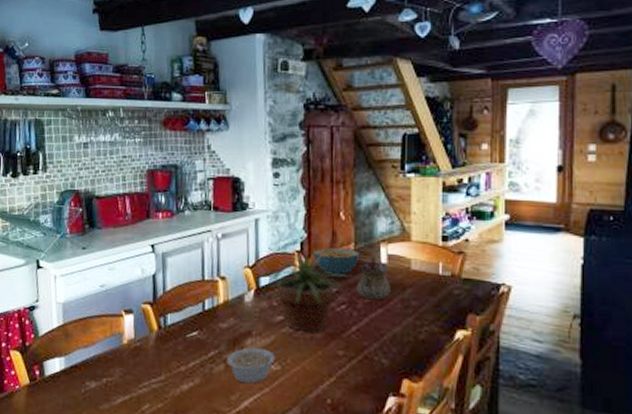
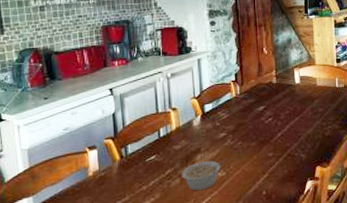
potted plant: present [261,249,354,332] -> none [206,77,277,143]
cereal bowl: present [314,248,359,276] -> none [245,75,279,97]
teapot: present [357,256,391,301] -> none [279,79,304,112]

